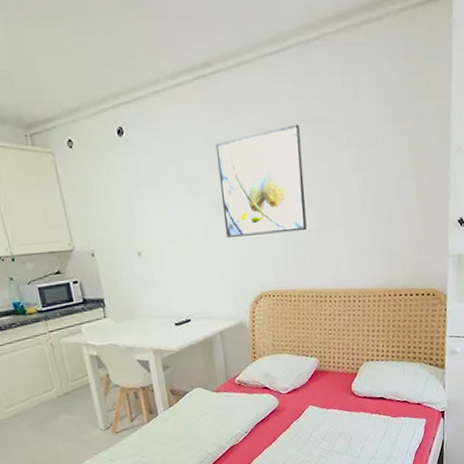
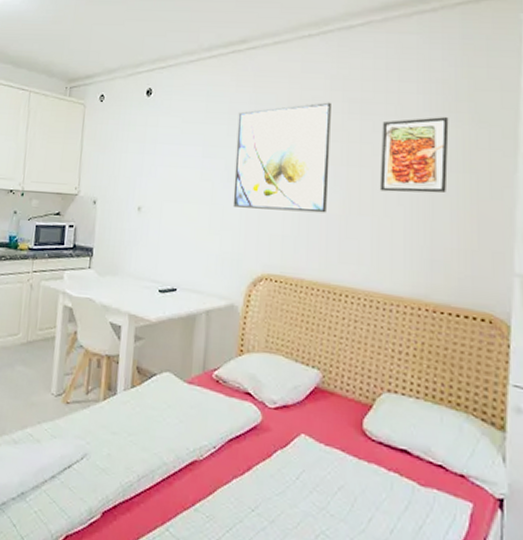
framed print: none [344,128,399,204] -> present [379,117,449,193]

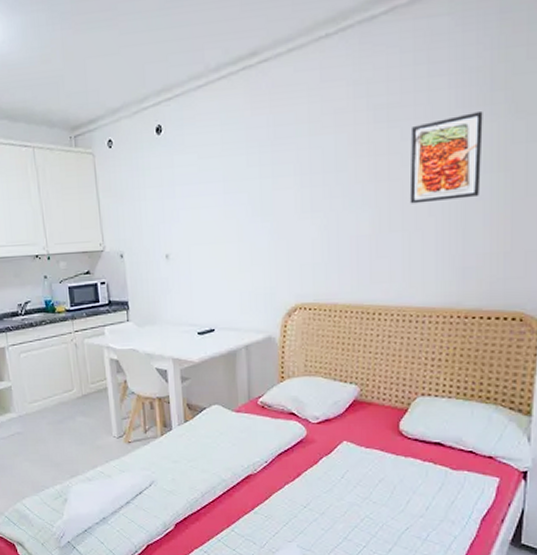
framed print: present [232,102,331,213] -> none [256,113,357,241]

